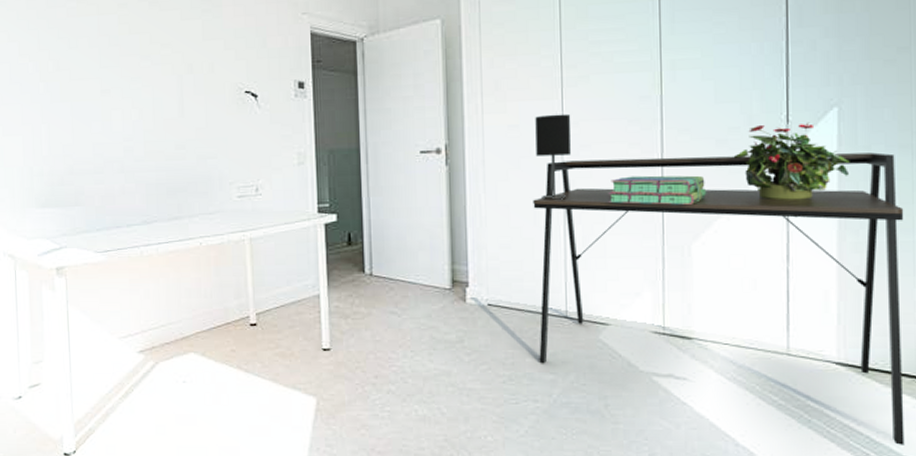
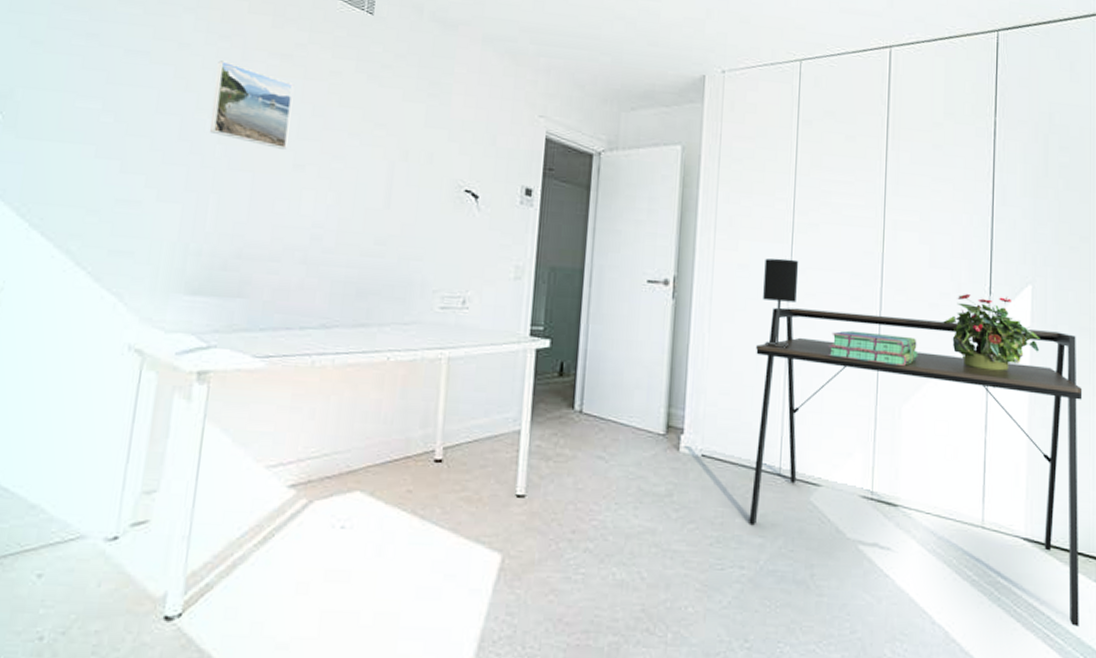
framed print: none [29,11,94,79] -> present [210,60,295,149]

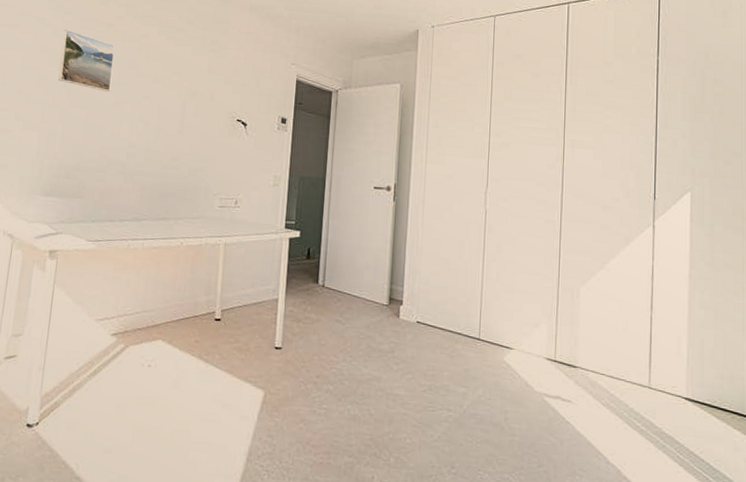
desk: present [749,307,1083,627] -> none [454,208,737,473]
table lamp: present [763,258,799,348] -> none [465,170,494,240]
stack of books: present [828,330,918,366] -> none [518,227,593,256]
potted plant: present [943,294,1040,372] -> none [614,199,699,262]

